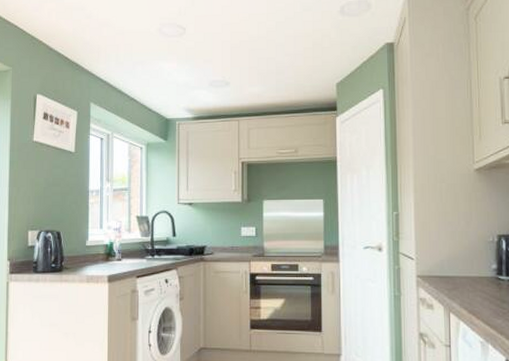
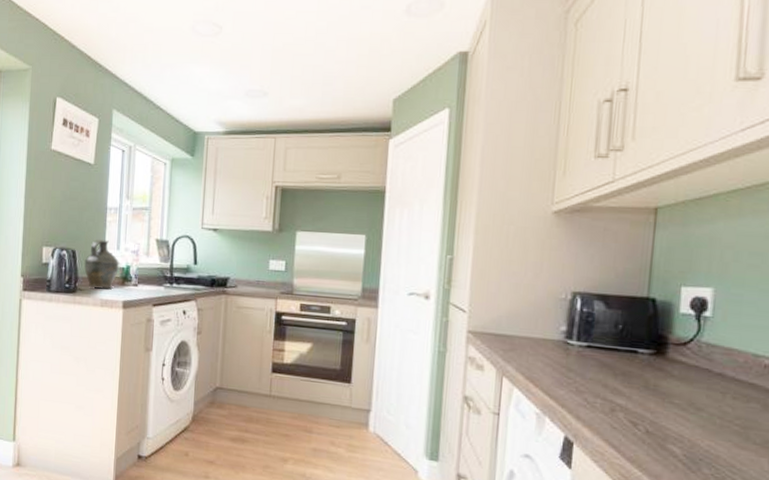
ceramic jug: none [69,220,103,266] -> present [84,239,119,289]

